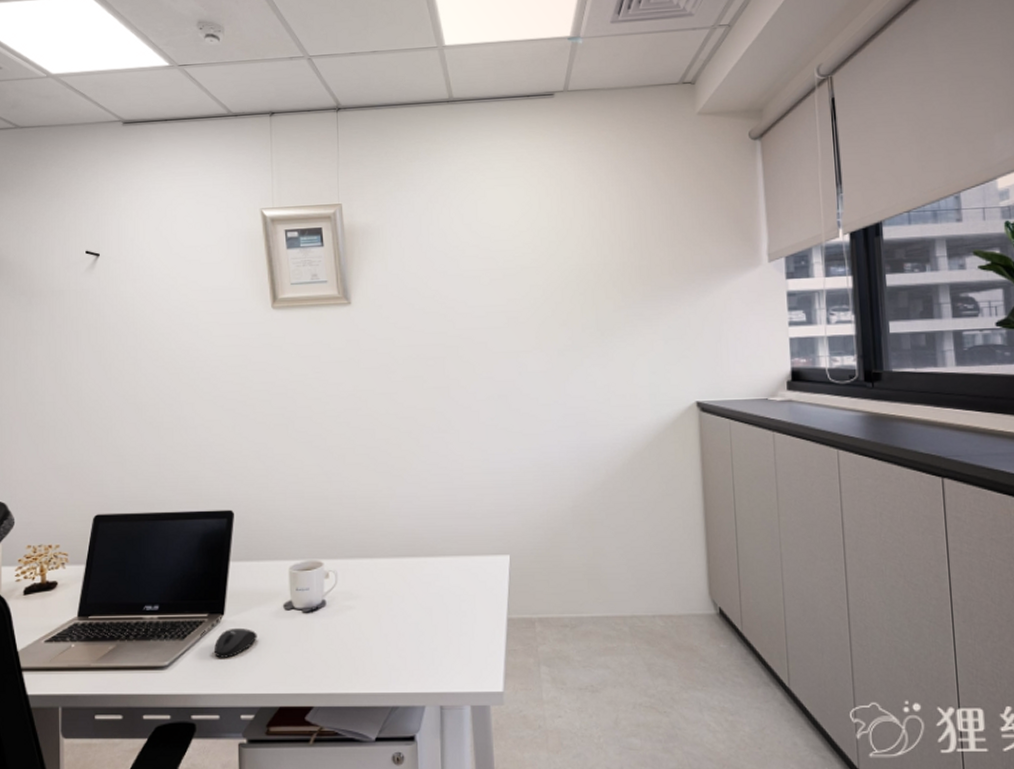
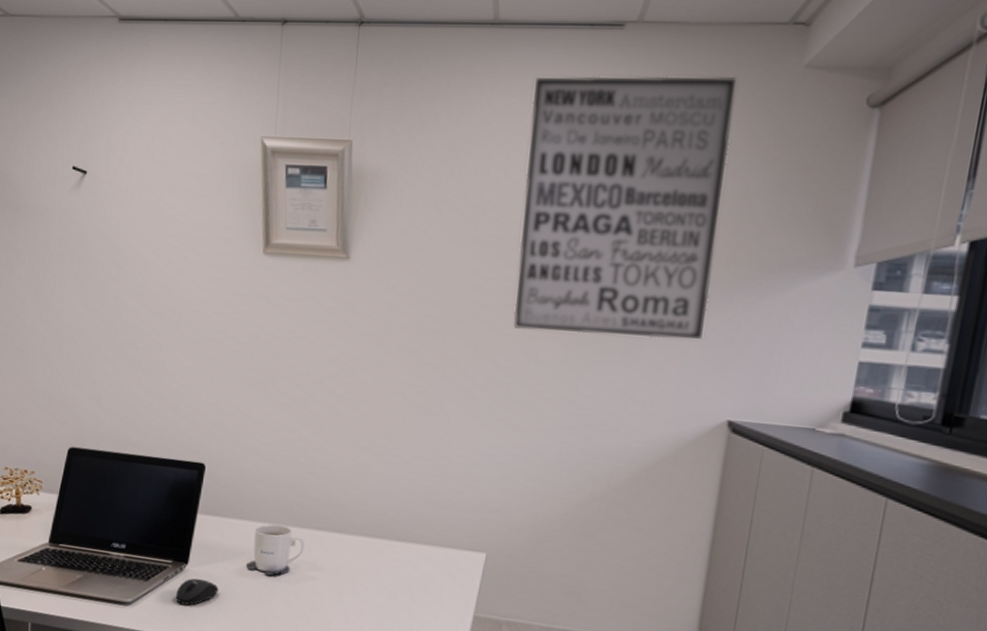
wall art: none [490,126,661,346] -> present [514,76,737,339]

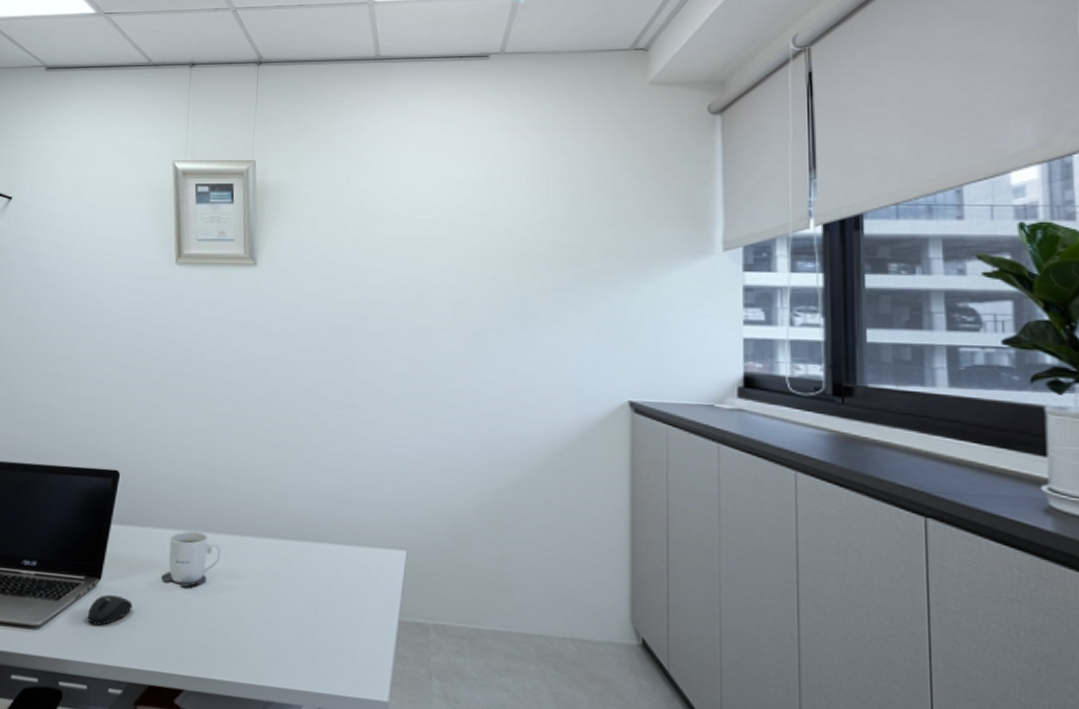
wall art: present [514,76,737,339] -> none [414,94,595,325]

